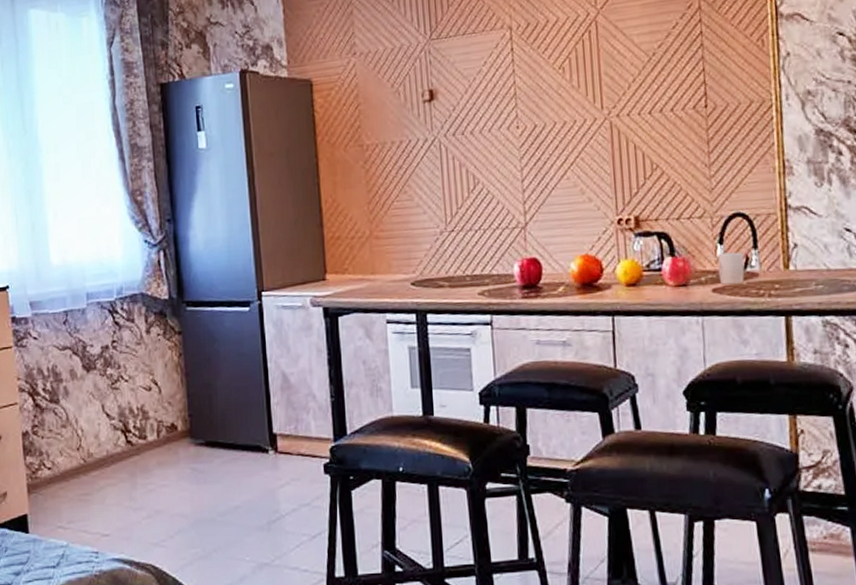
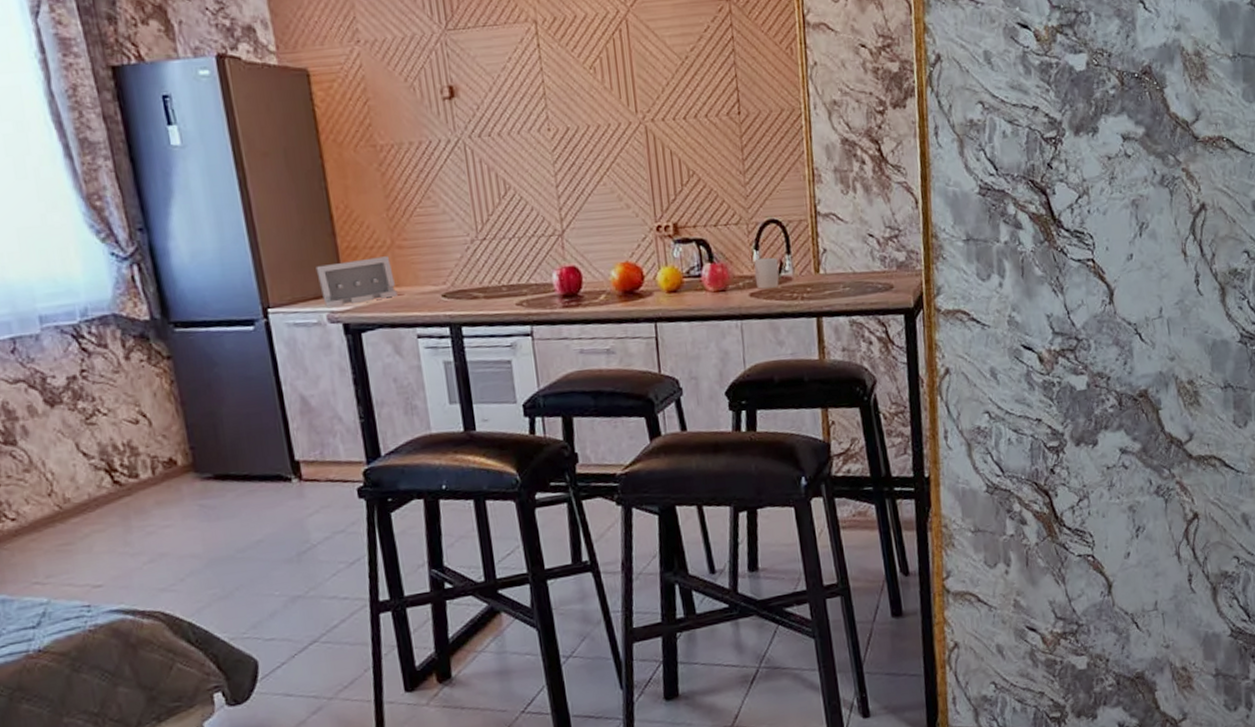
toaster: none [304,246,372,293] -> present [315,256,398,309]

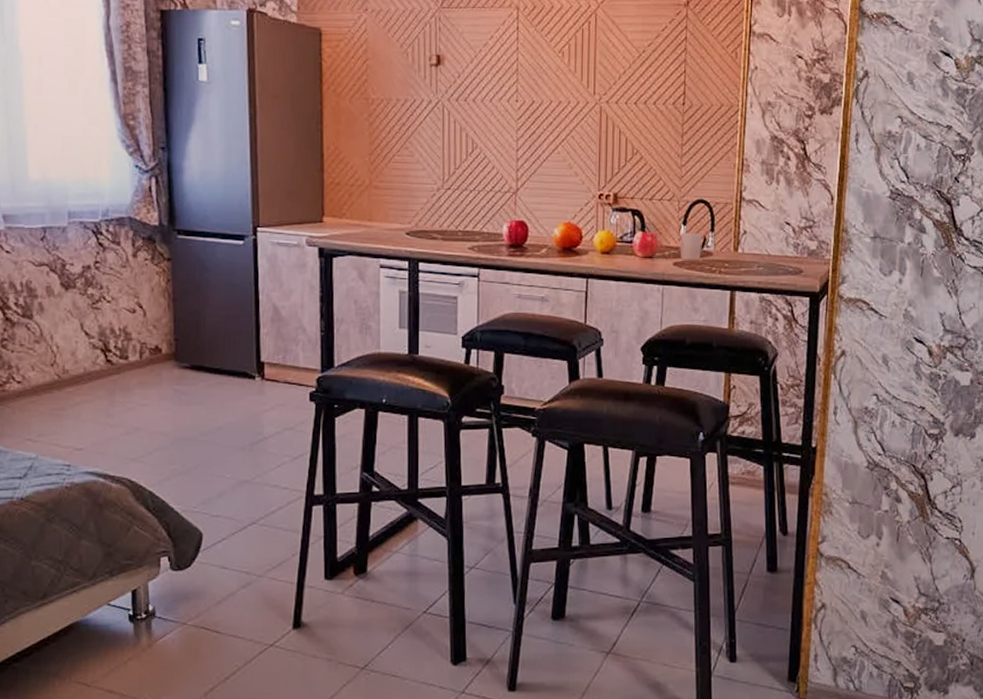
toaster: present [315,256,398,309] -> none [303,194,368,233]

